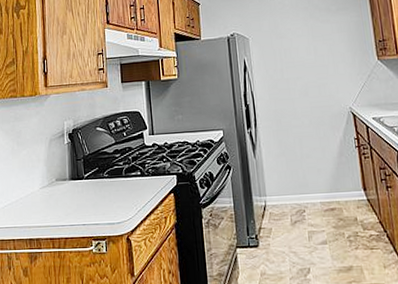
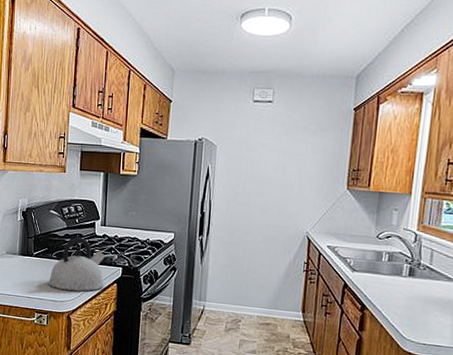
kettle: none [102,150,161,210] -> present [47,237,105,292]

